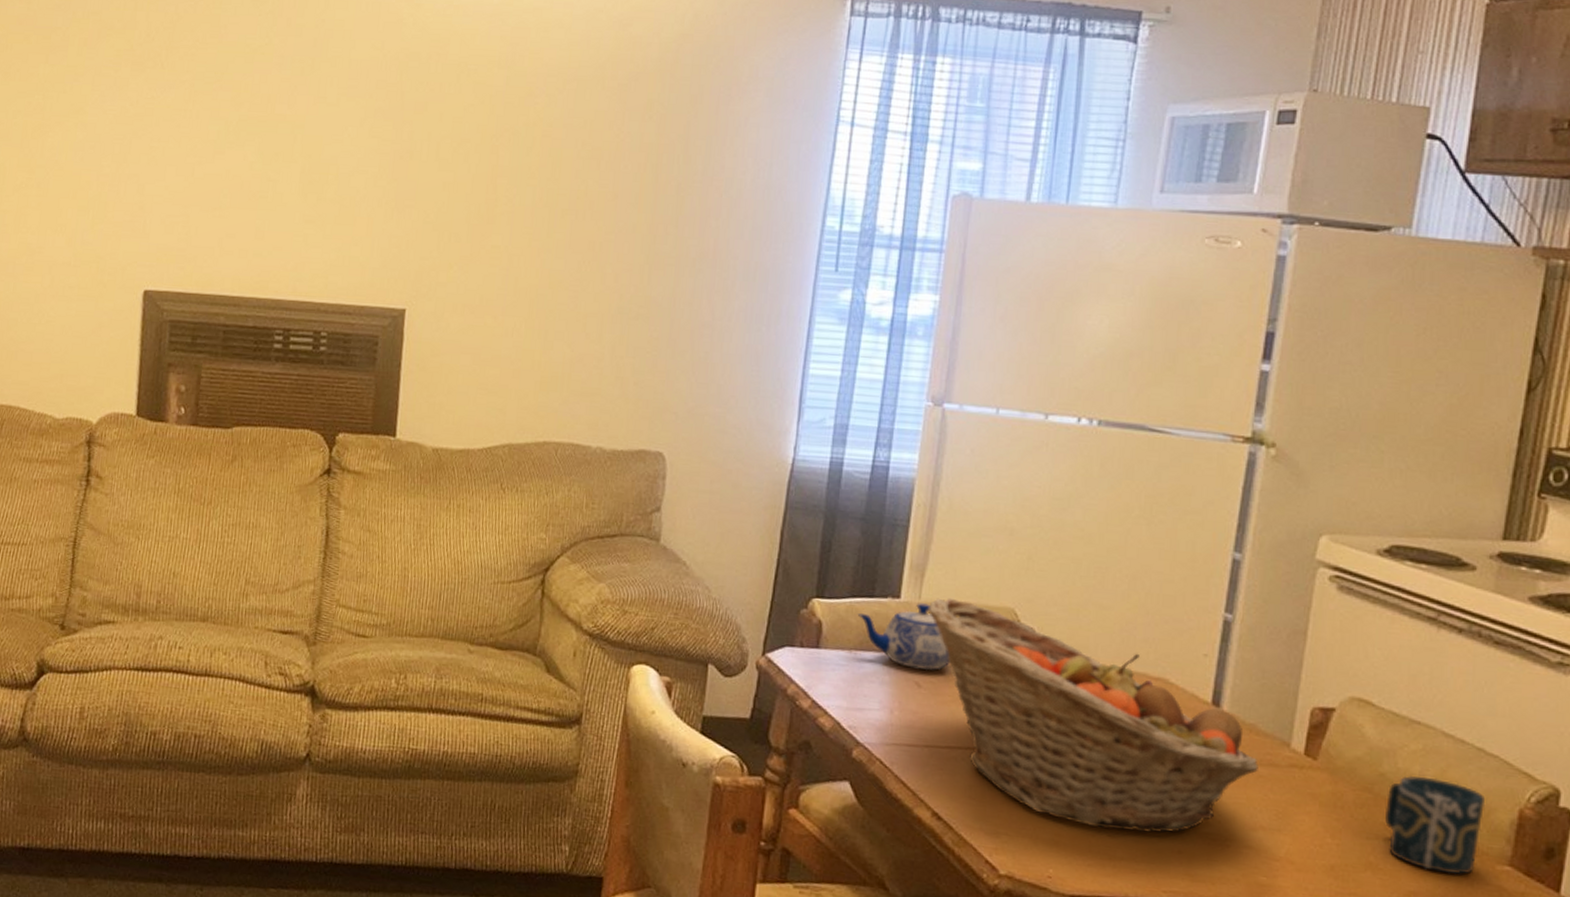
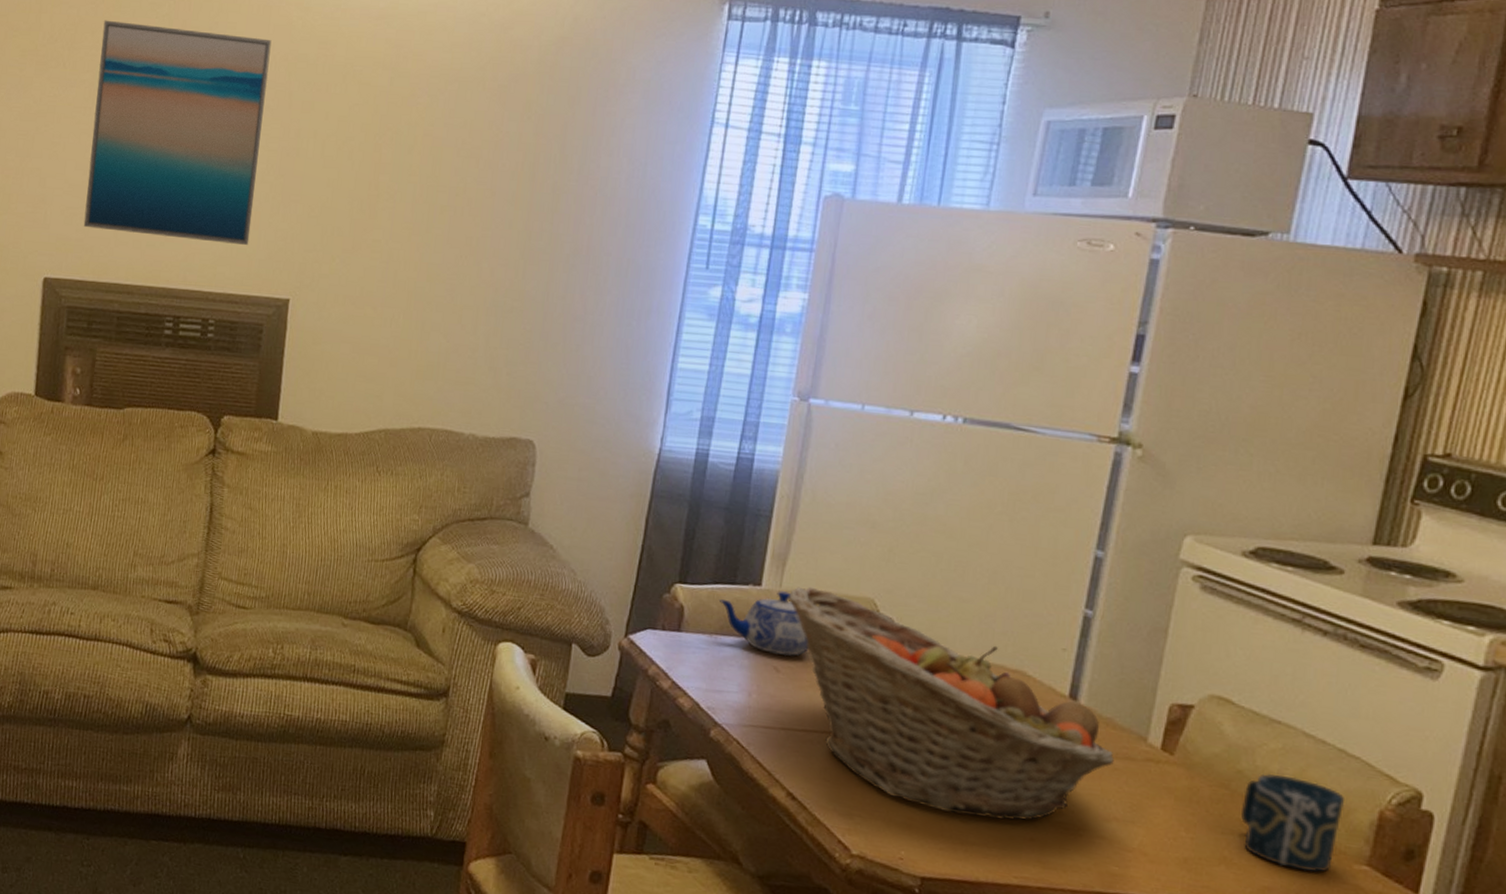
wall art: none [185,18,382,254] -> present [83,20,272,246]

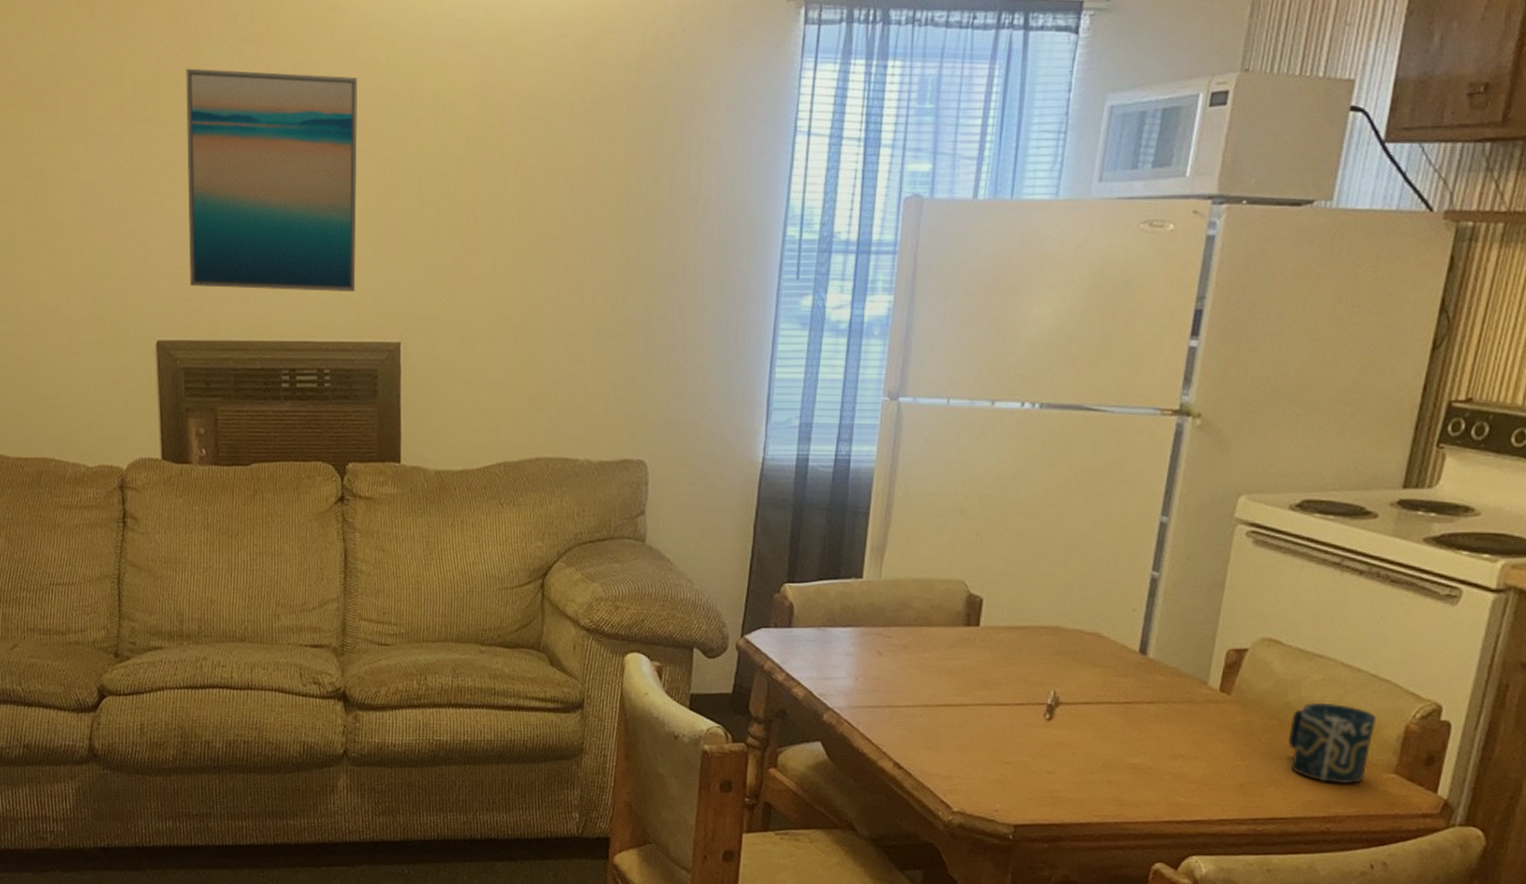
teapot: present [718,591,809,657] -> none [824,581,908,641]
fruit basket: present [789,586,1114,821] -> none [888,574,1179,768]

